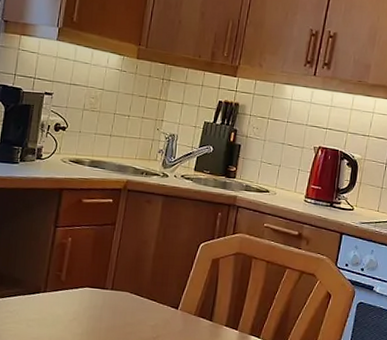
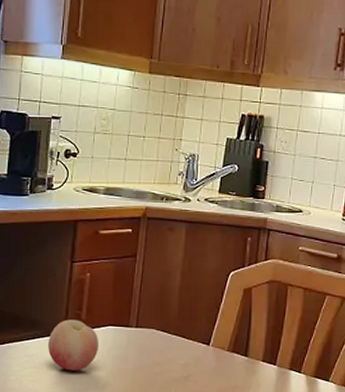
fruit: none [27,280,77,328] -> present [47,319,99,371]

